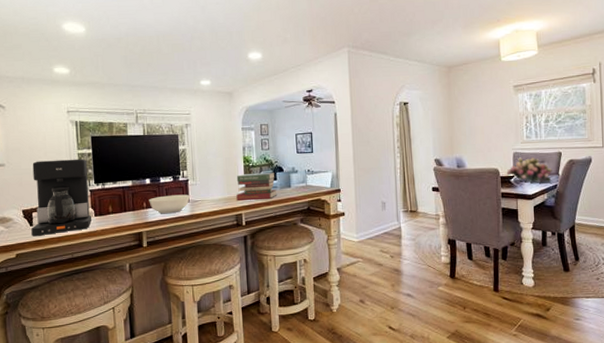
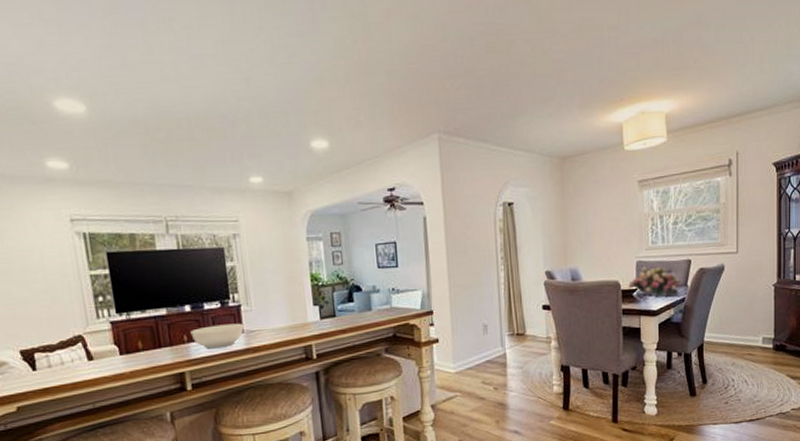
coffee maker: present [31,158,92,237] -> none [28,281,117,384]
books: present [236,172,277,200] -> none [302,292,355,329]

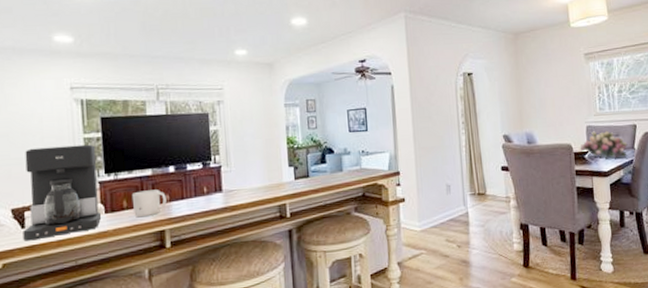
coffee maker: none [28,281,117,384] -> present [23,144,102,241]
mug: none [146,330,185,359] -> present [131,189,167,218]
bowl: present [190,323,244,349] -> none [173,183,223,208]

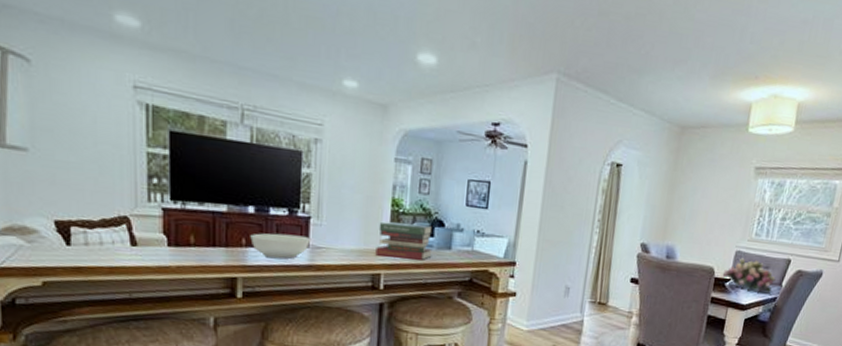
coffee maker: present [23,144,102,241] -> none [68,152,164,262]
mug: present [131,189,167,218] -> none [201,228,242,259]
bowl: none [173,183,223,208] -> present [250,233,310,259]
books: none [279,154,327,188] -> present [375,221,433,260]

